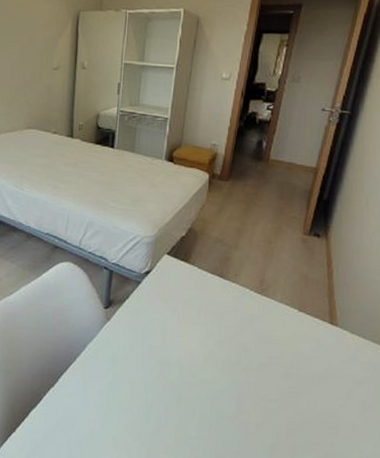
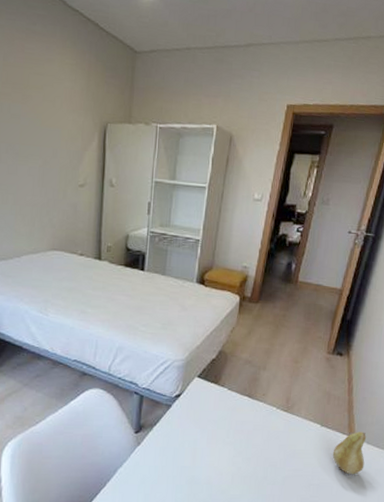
fruit: none [312,319,351,367] -> present [332,431,367,475]

